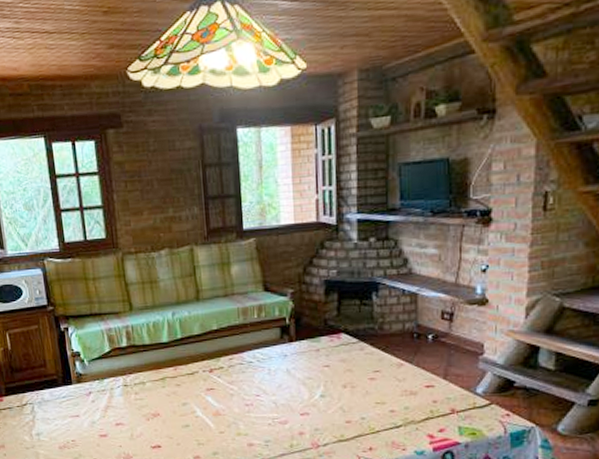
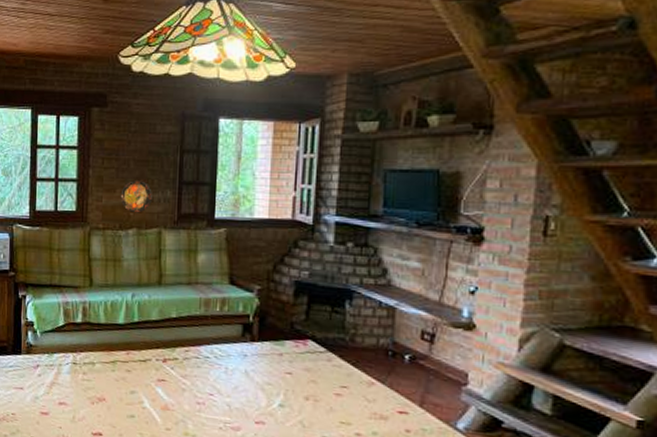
decorative plate: none [148,200,180,234] -> present [120,180,152,213]

